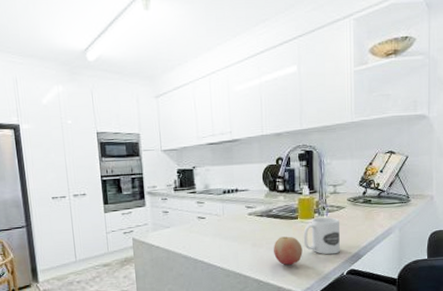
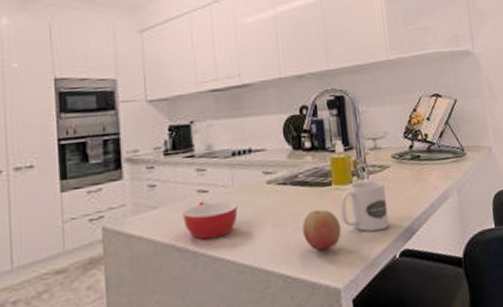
bowl: none [187,225,226,252] -> present [183,201,238,240]

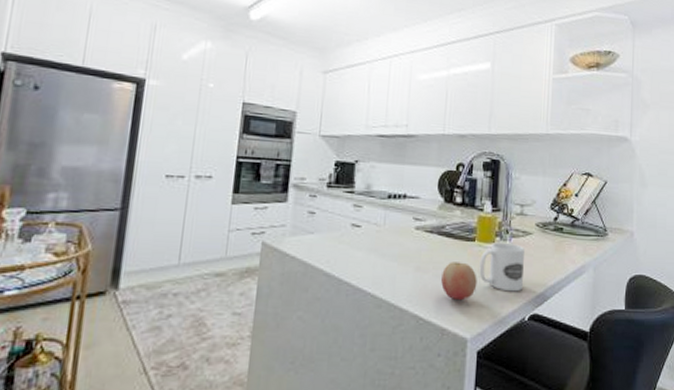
bowl: present [183,201,238,240] -> none [334,234,385,270]

